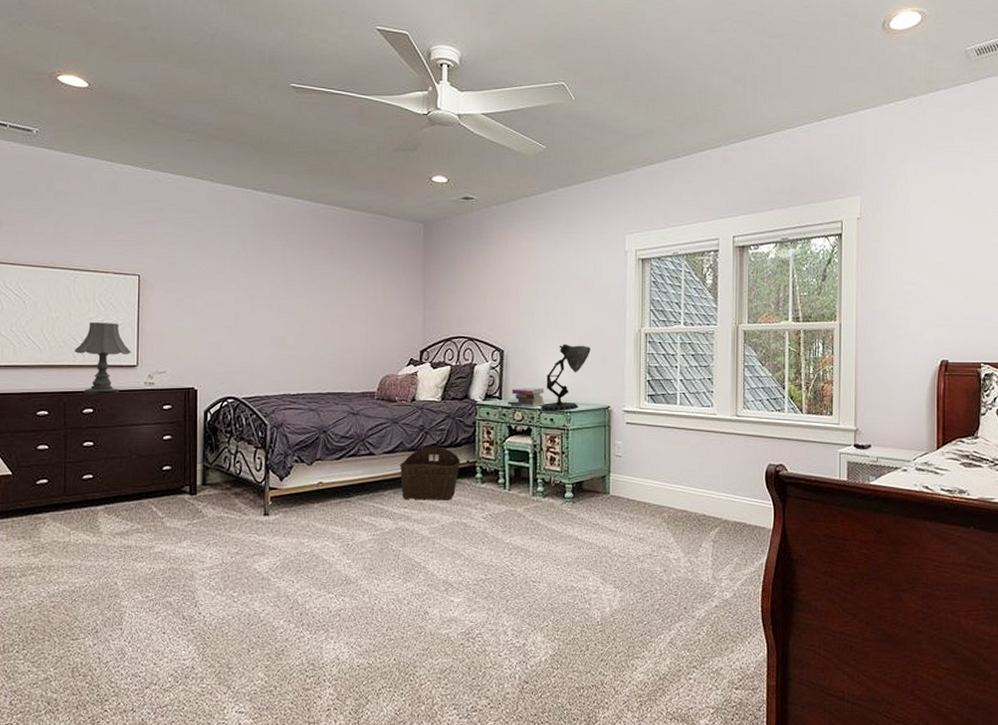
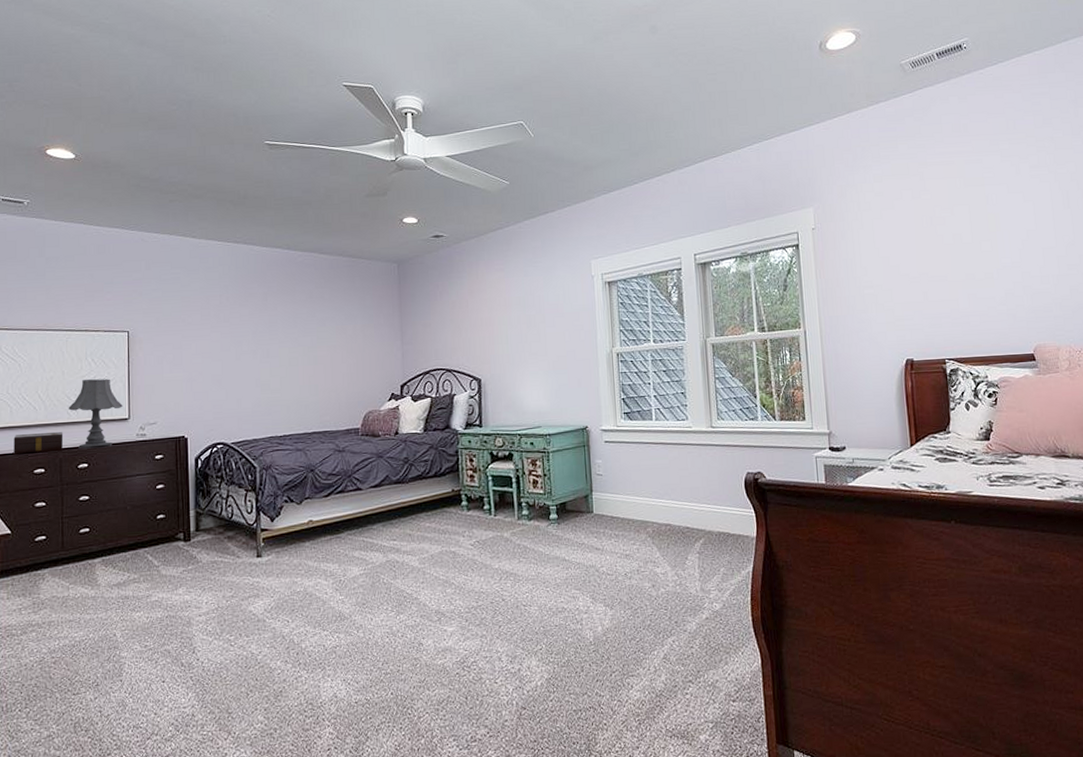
jewelry box: none [16,373,69,396] -> present [13,431,64,456]
wicker basket: present [400,446,461,501] -> none [387,477,446,532]
books: present [507,387,546,409] -> none [488,413,525,434]
desk lamp: present [541,344,591,411] -> none [520,368,565,436]

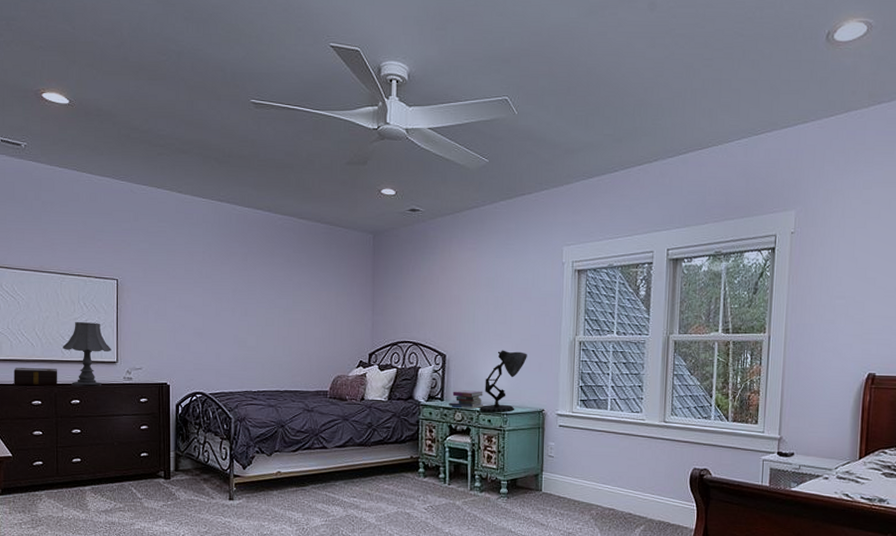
books: none [488,413,525,434] -> present [449,390,484,410]
desk lamp: none [520,368,565,436] -> present [479,350,527,413]

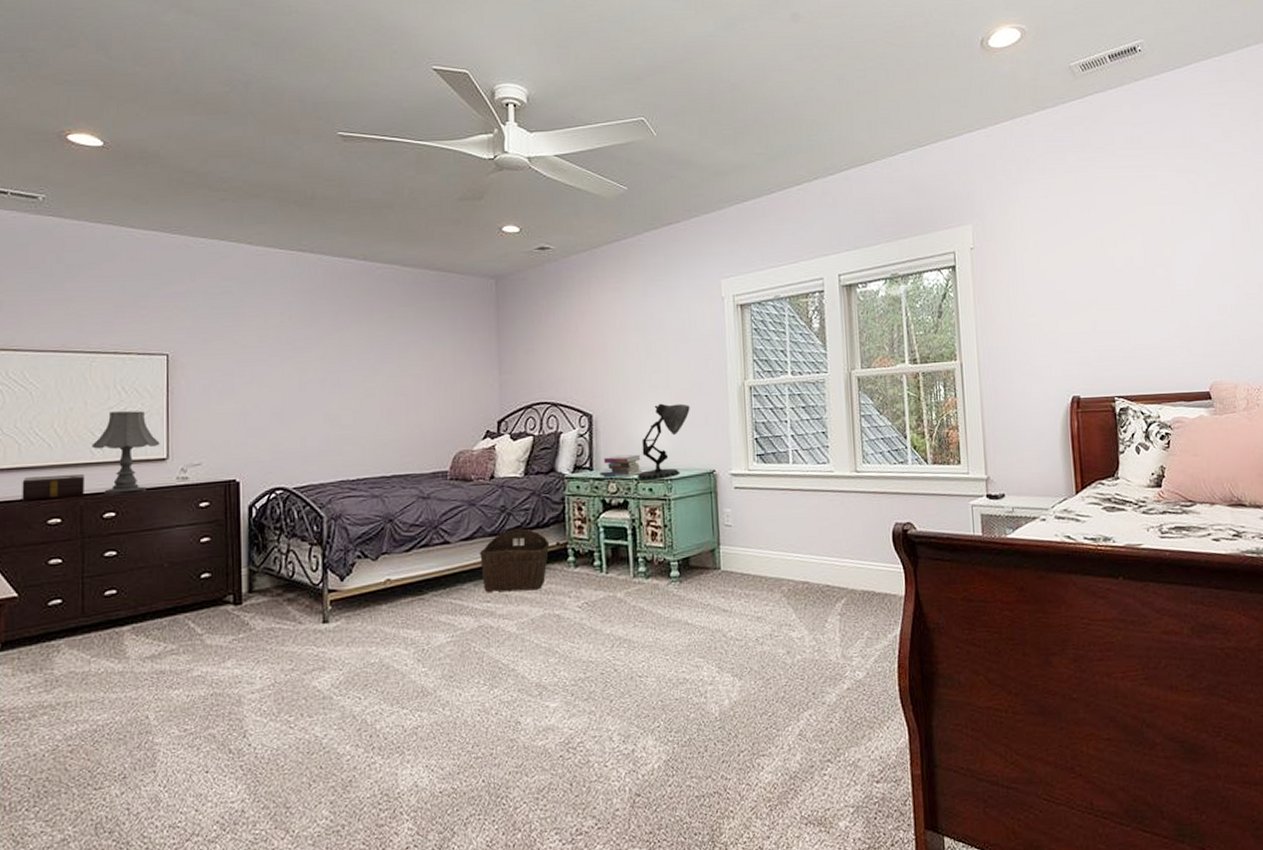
wicker basket: none [350,442,405,492] -> present [480,528,550,592]

